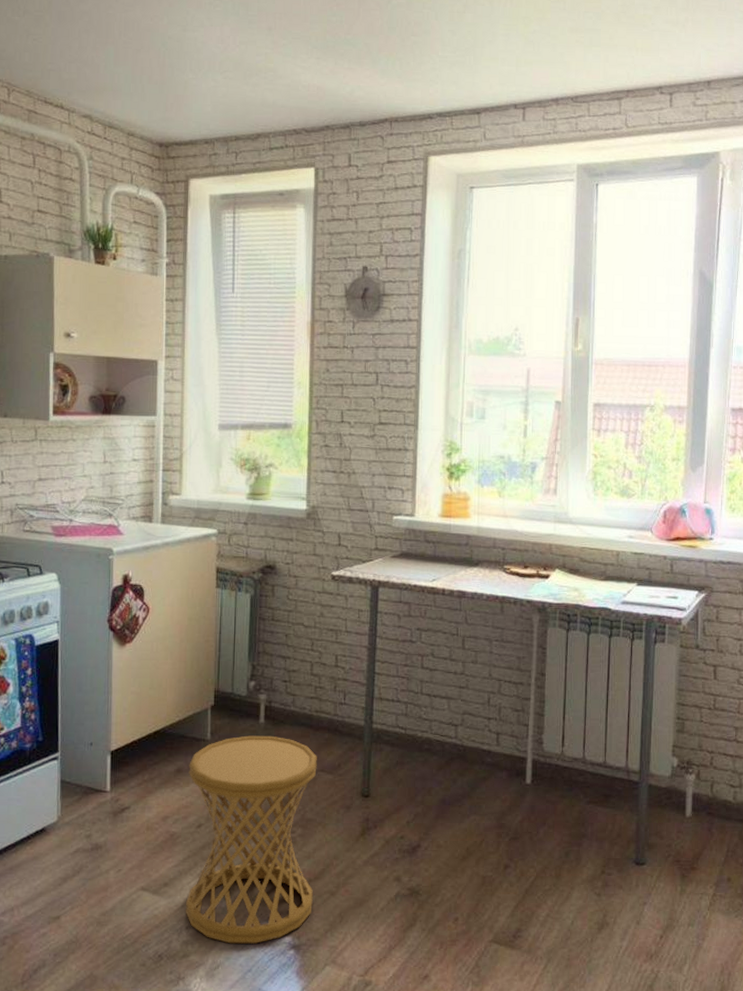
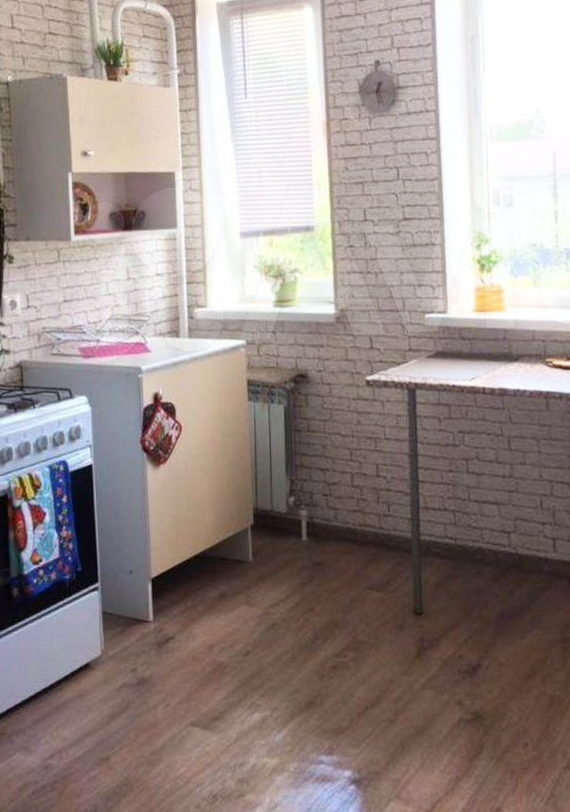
side table: present [186,735,317,944] -> none [232,553,371,781]

